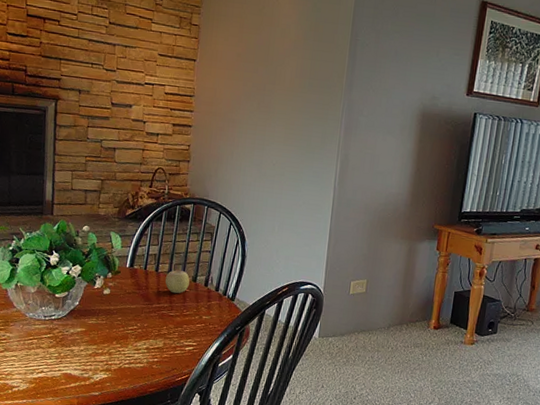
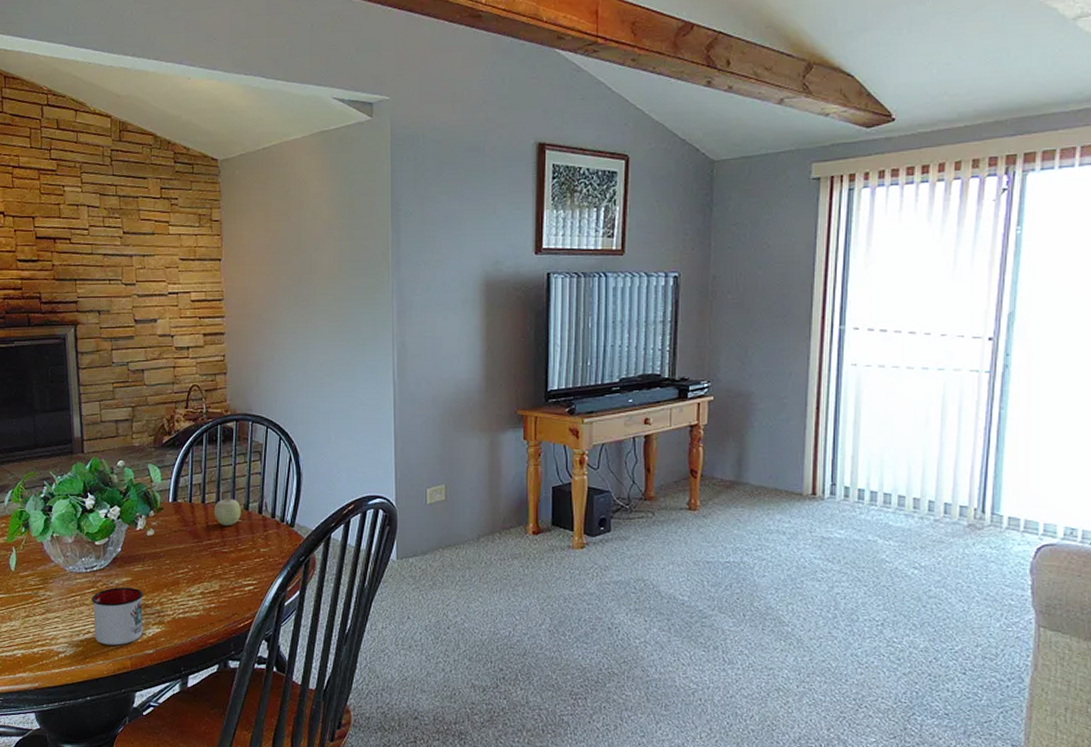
mug: none [47,335,95,386] -> present [92,587,143,646]

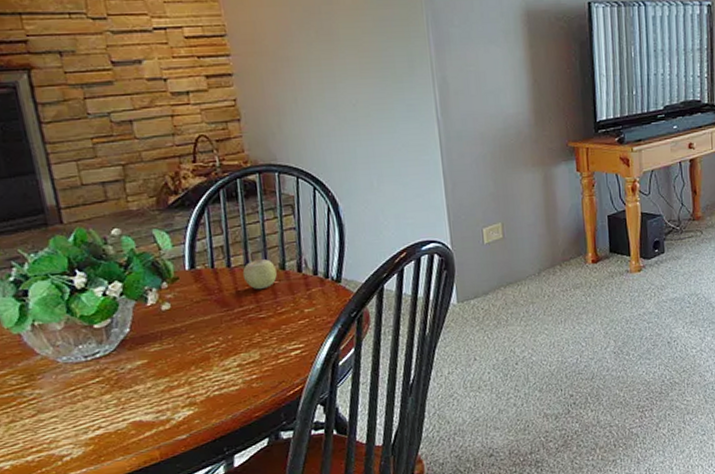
mug: present [92,587,143,646] -> none [98,370,171,439]

